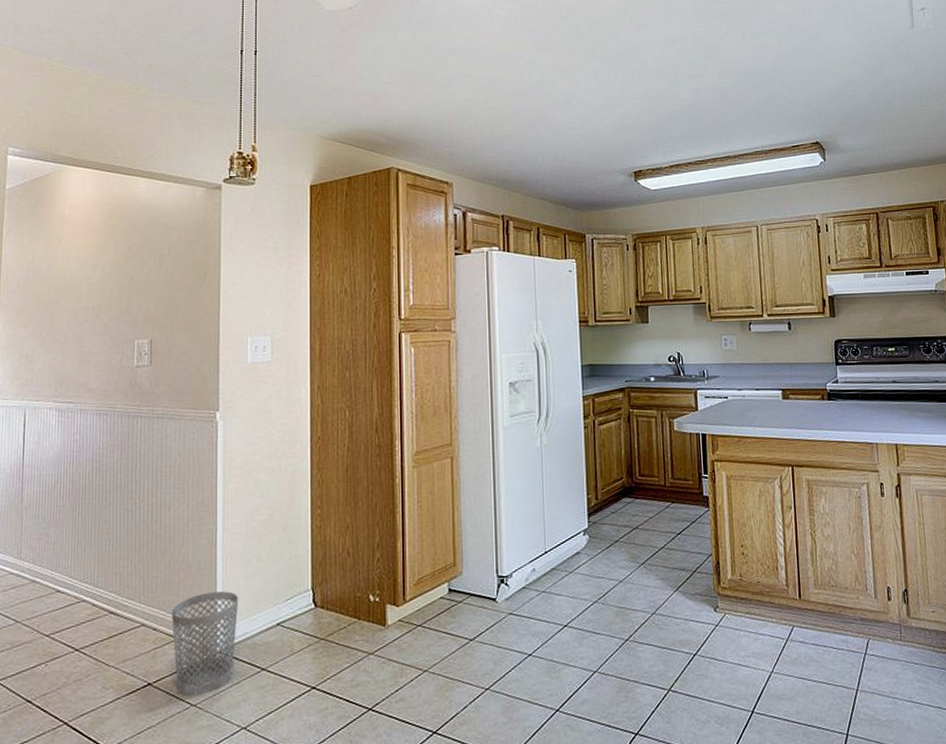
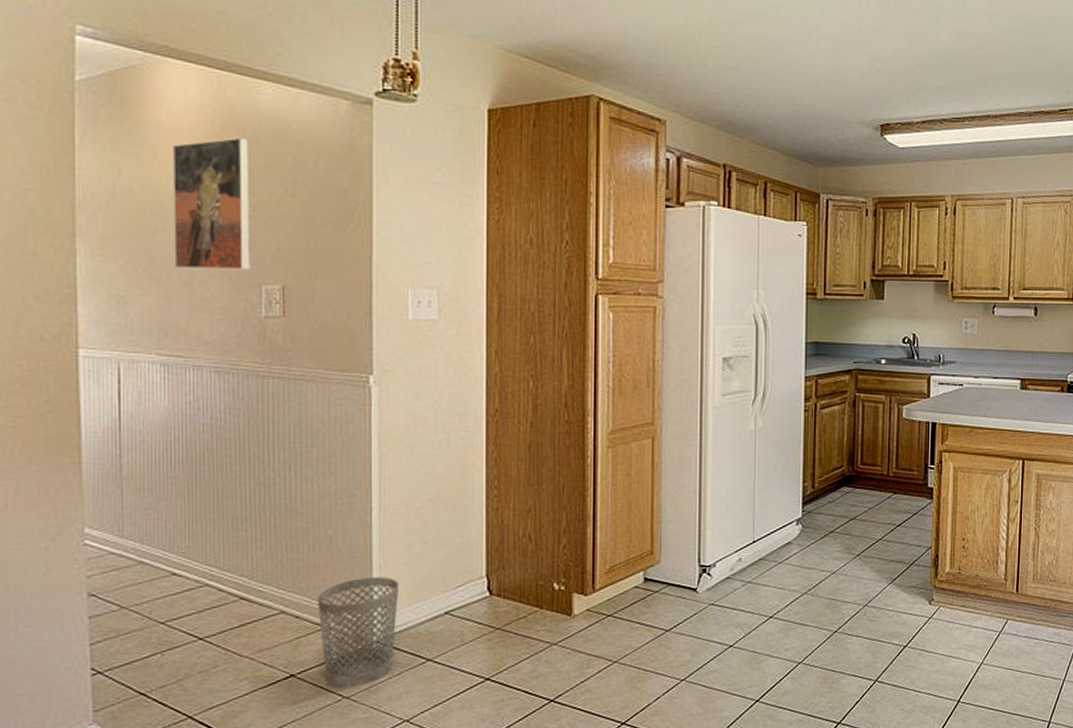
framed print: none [70,223,129,331] -> present [173,137,251,270]

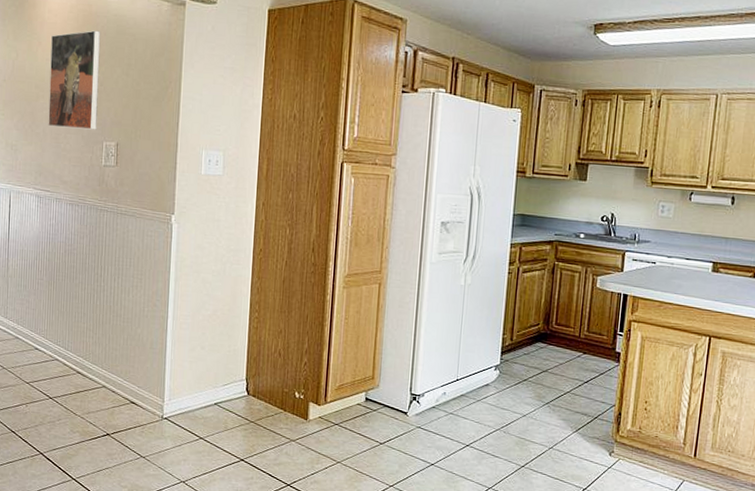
wastebasket: present [317,577,400,688] -> none [127,368,184,450]

